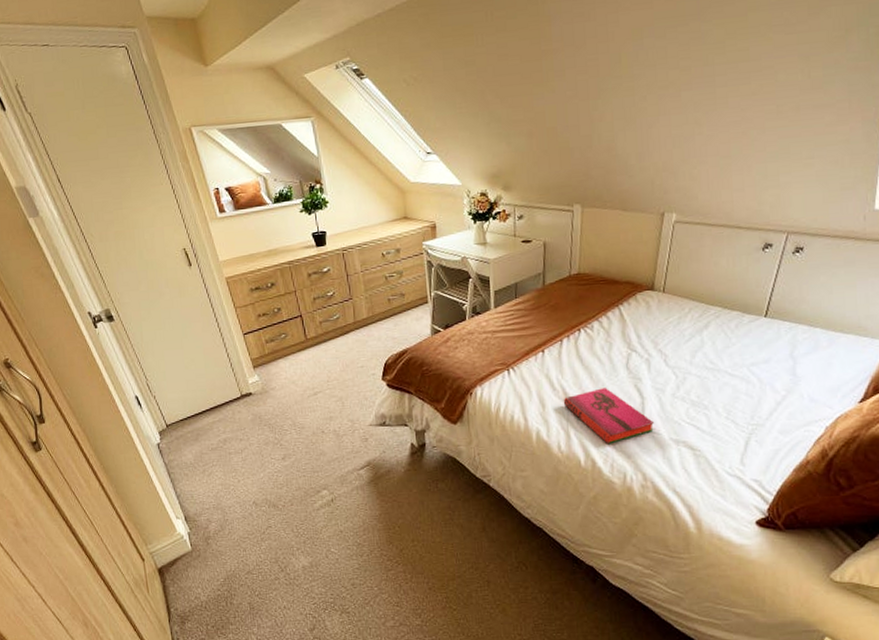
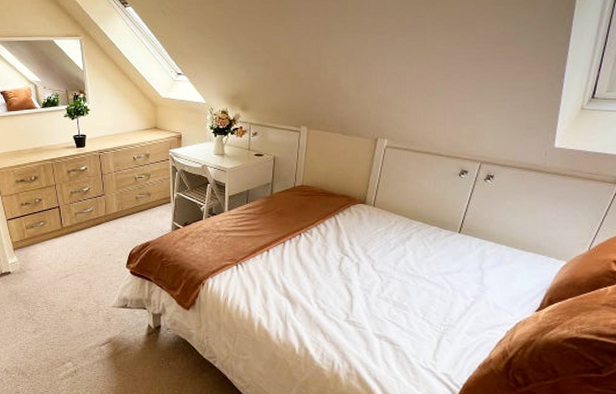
hardback book: present [563,388,655,444] -> none [283,286,361,336]

